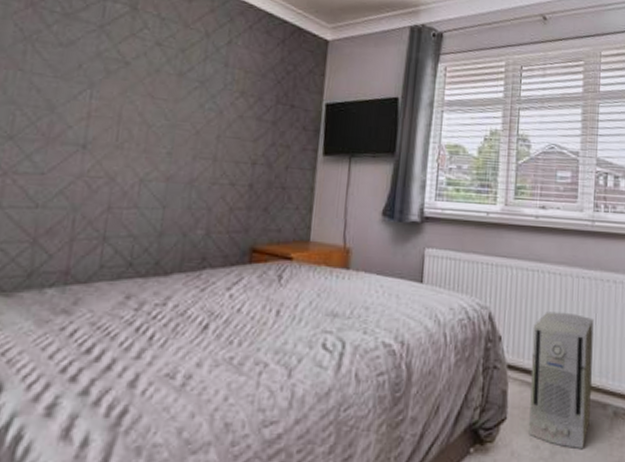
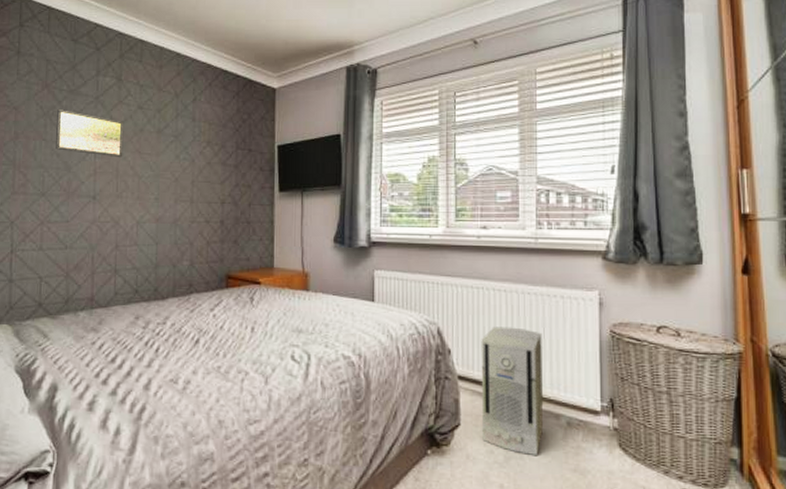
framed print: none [36,33,136,101] -> present [56,108,124,158]

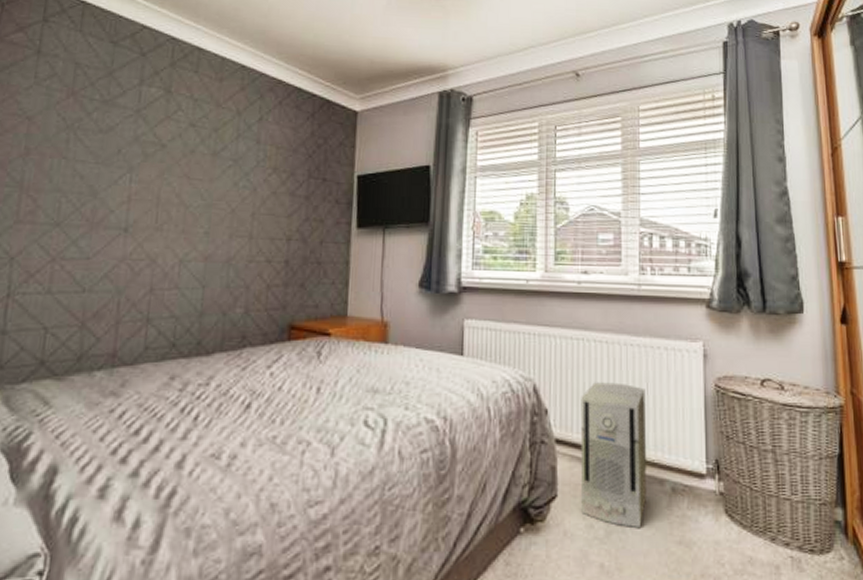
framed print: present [56,108,124,158] -> none [79,121,171,183]

